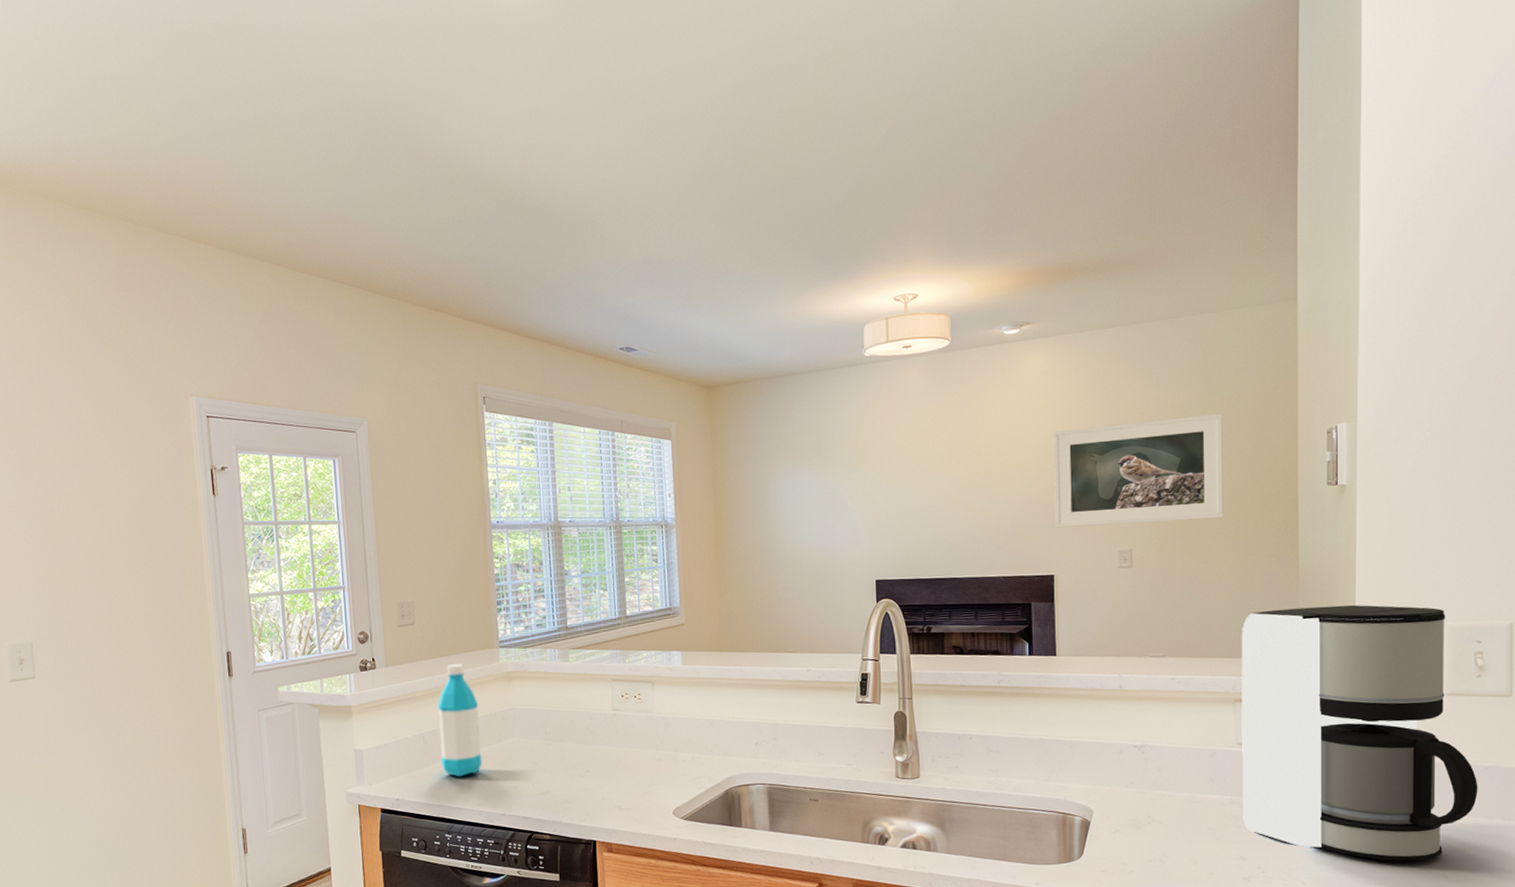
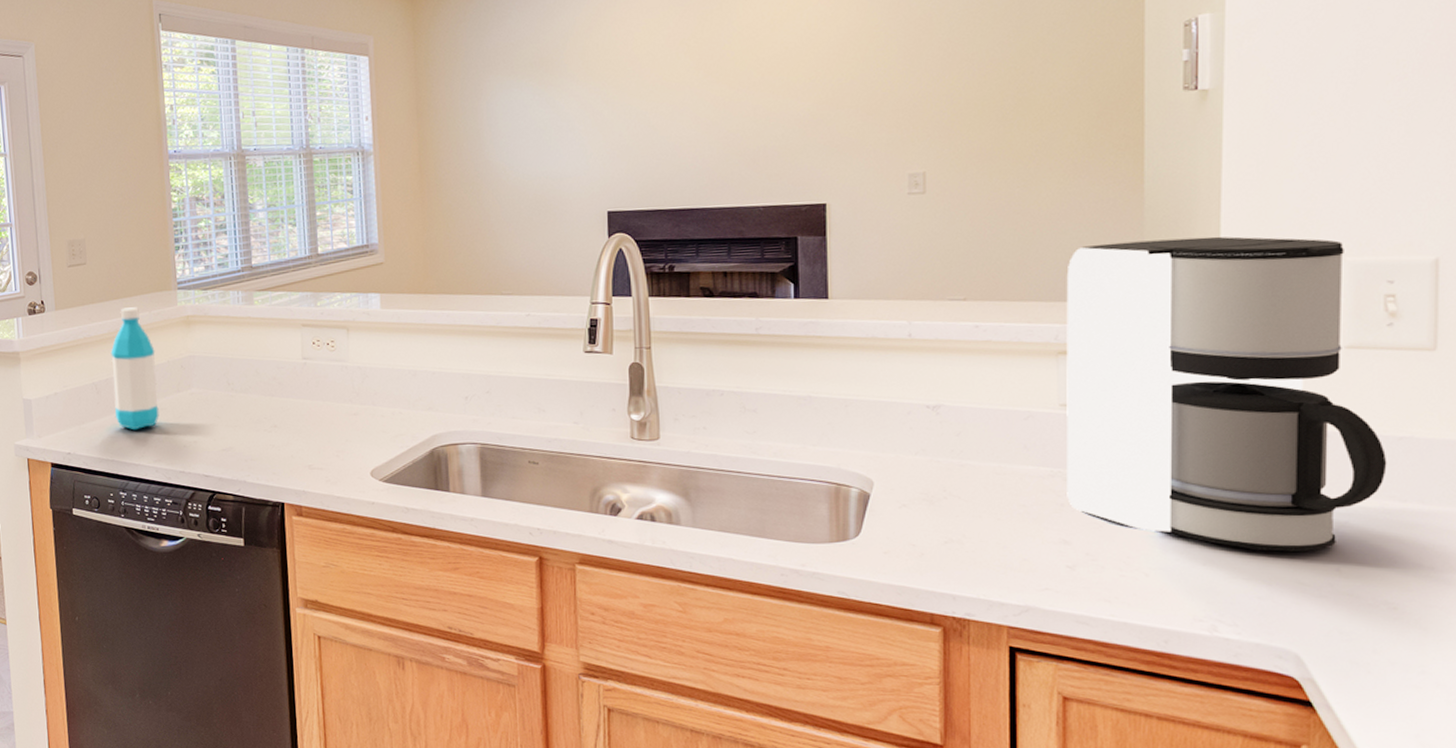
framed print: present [1053,413,1223,528] -> none [826,6,1045,148]

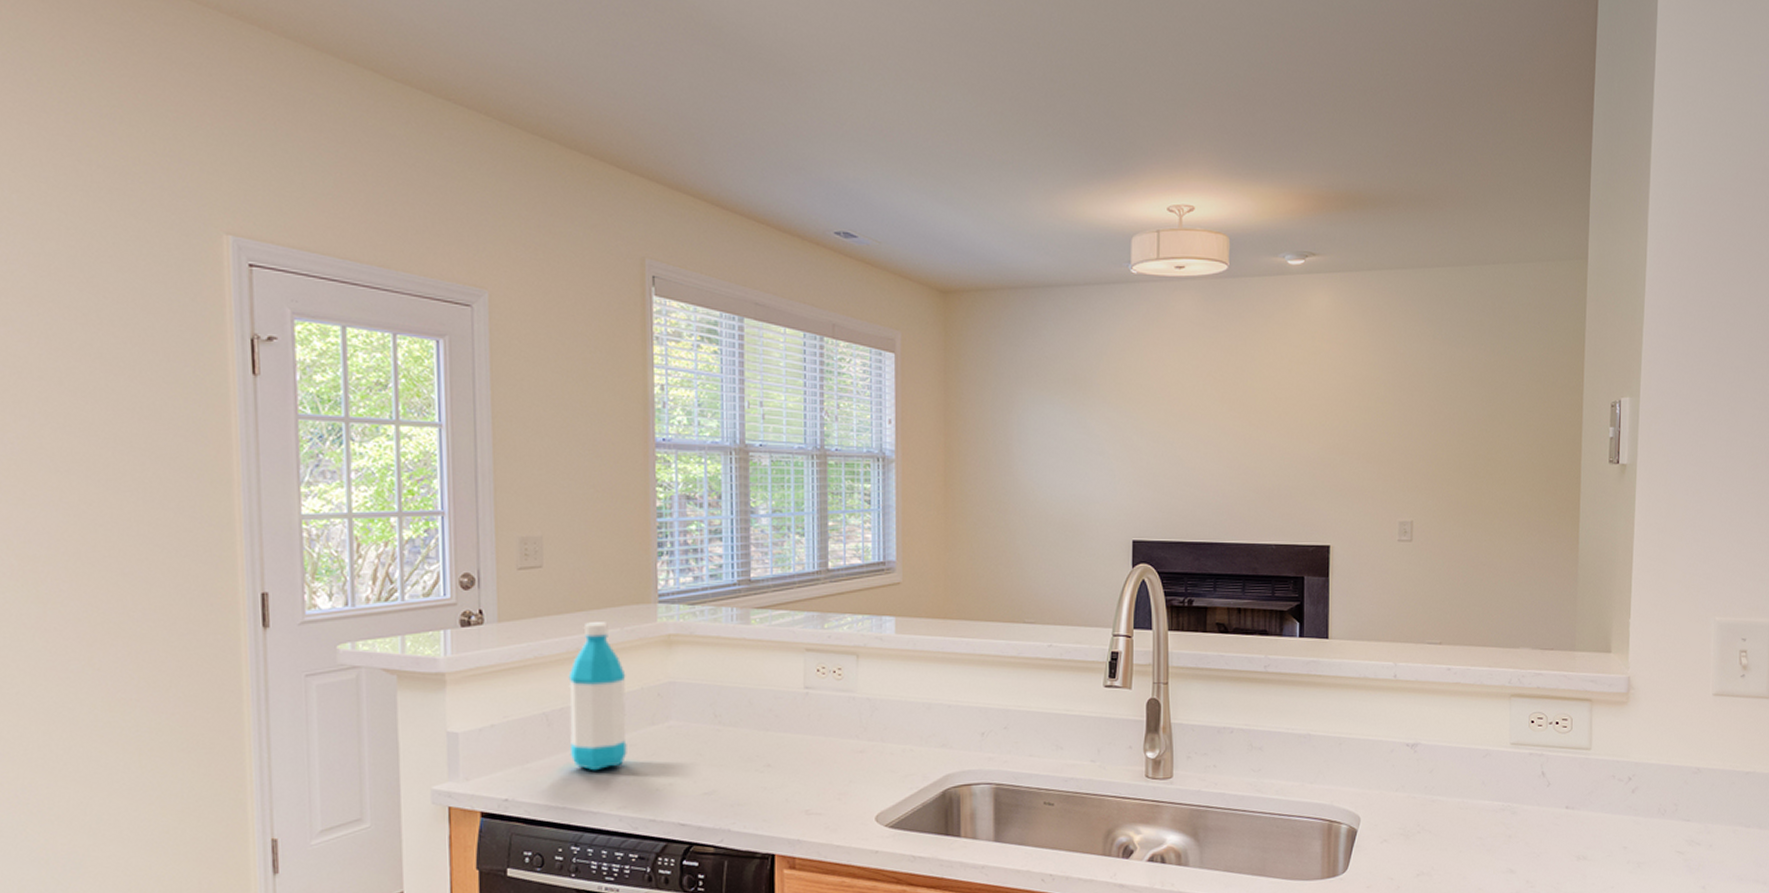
coffee maker: present [1066,236,1387,552] -> none [1514,594,1738,874]

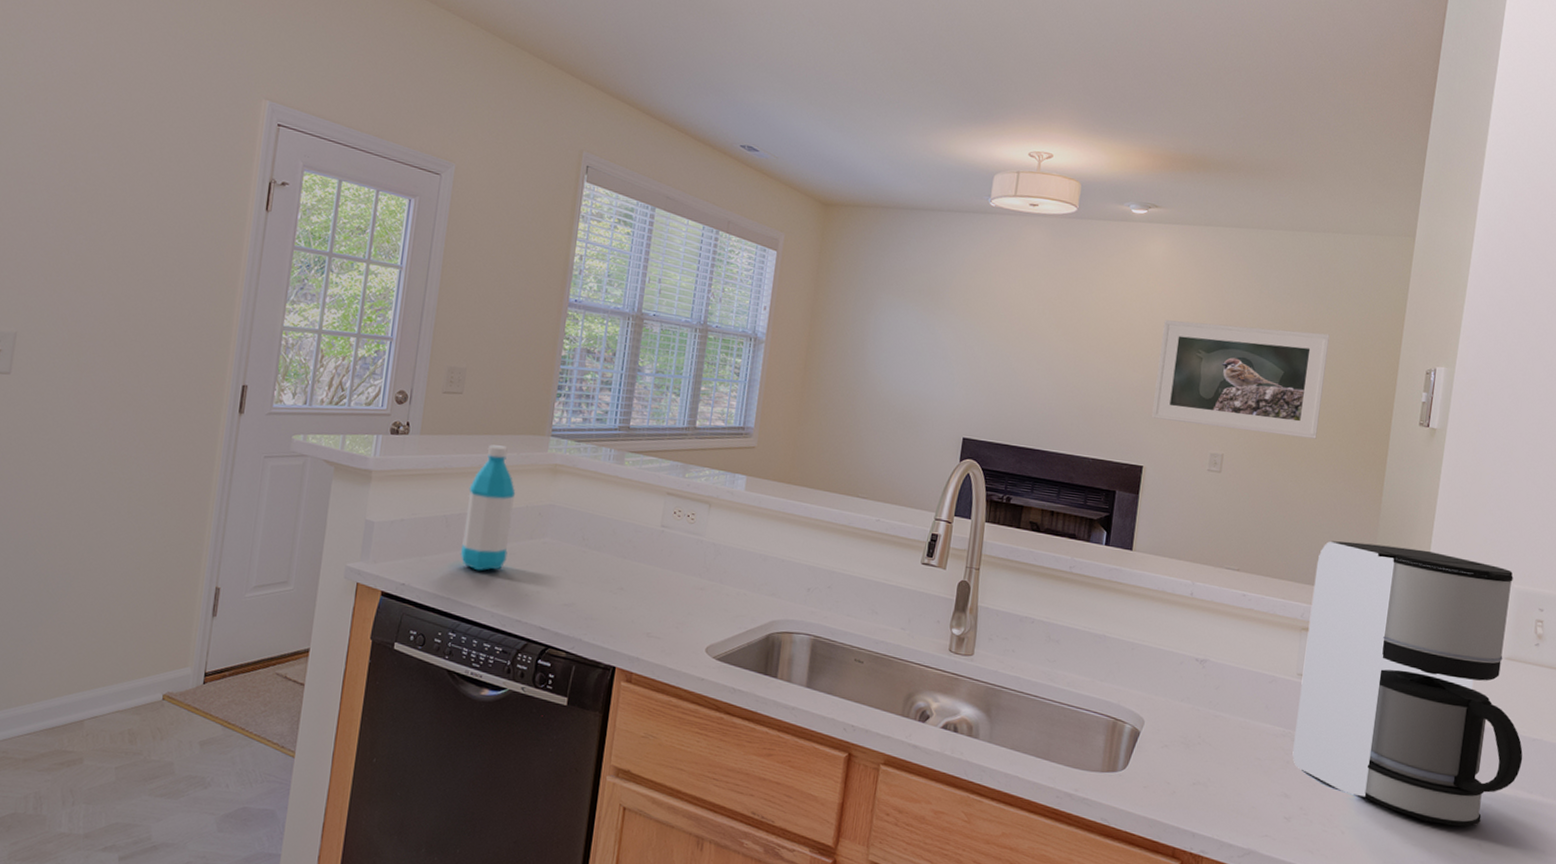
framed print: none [1334,376,1510,493] -> present [1152,320,1330,439]
coffee maker: none [1514,594,1738,874] -> present [1292,541,1523,827]

